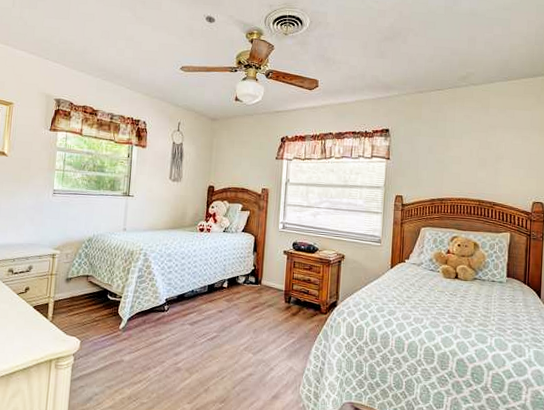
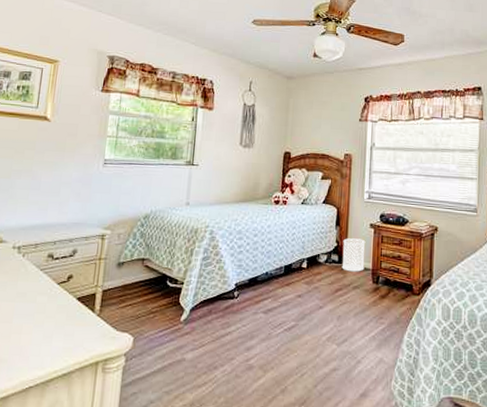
wastebasket: none [258,263,280,293] -> present [342,238,366,272]

